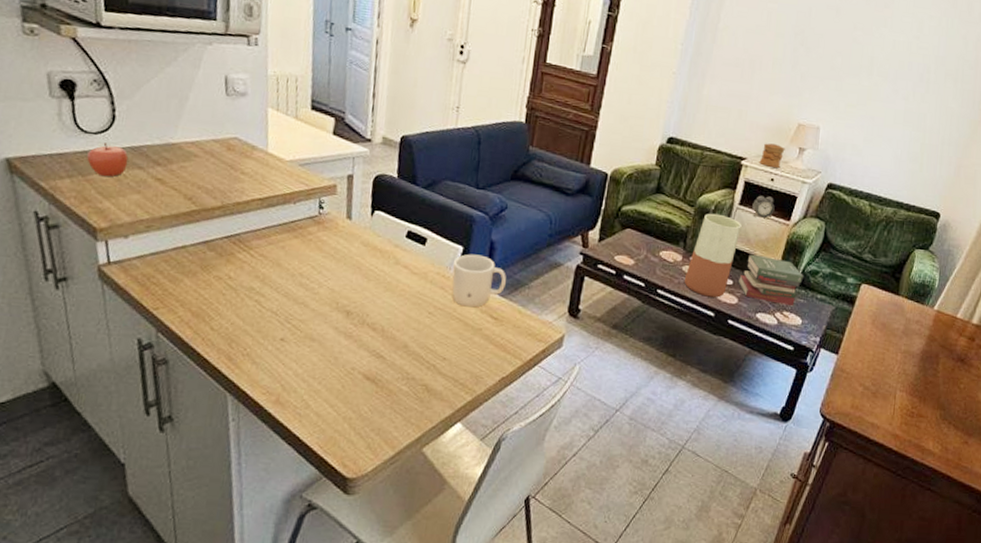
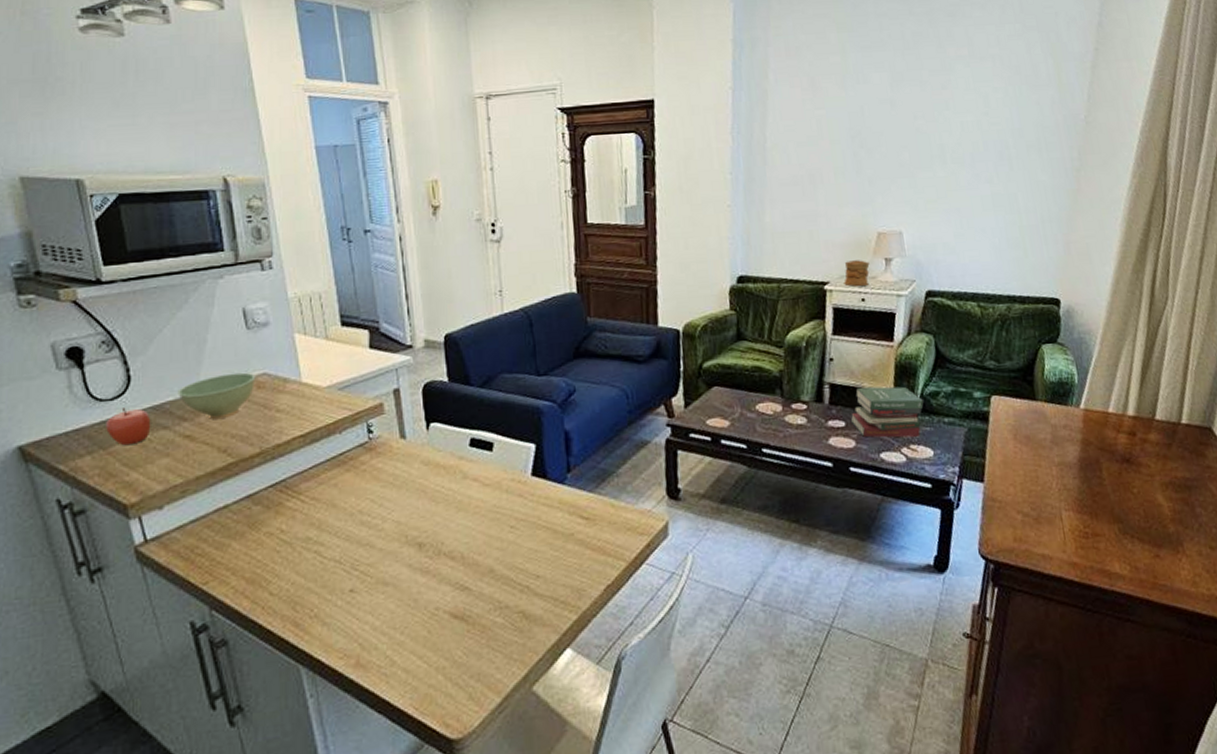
bowl: none [155,131,228,171] -> present [178,372,256,420]
mug: present [451,254,507,308] -> none [527,449,592,512]
vase: present [684,213,742,298] -> none [789,349,841,446]
alarm clock: present [752,195,775,218] -> none [847,318,874,345]

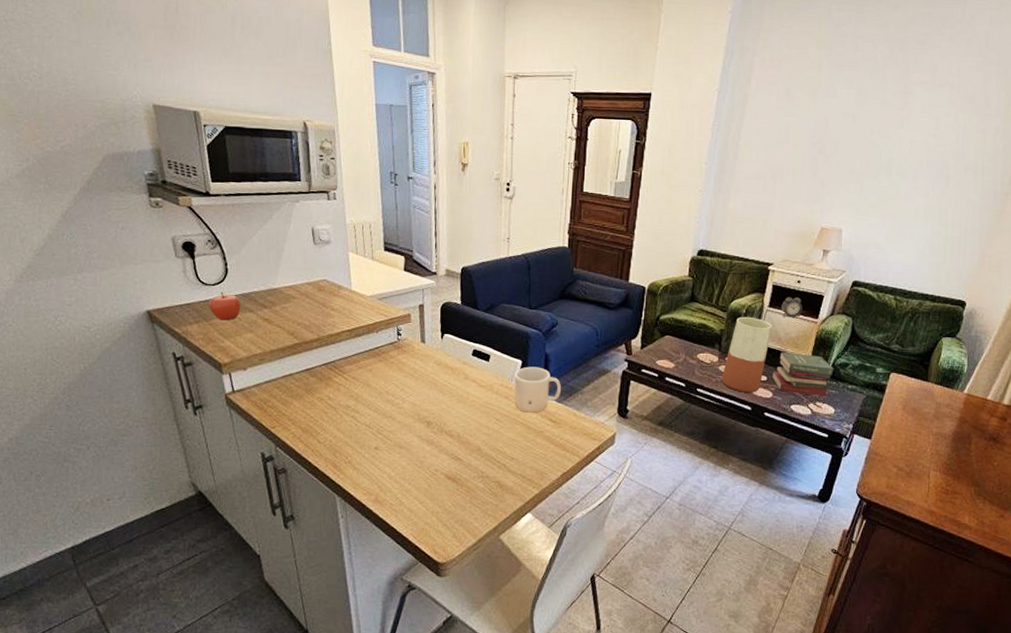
bowl: present [178,372,256,420] -> none [261,276,318,310]
mug: none [527,449,592,512] -> present [514,366,562,413]
vase: none [789,349,841,446] -> present [721,316,772,393]
decorative box: present [844,260,870,287] -> none [785,248,810,271]
alarm clock: none [847,318,874,345] -> present [781,297,803,318]

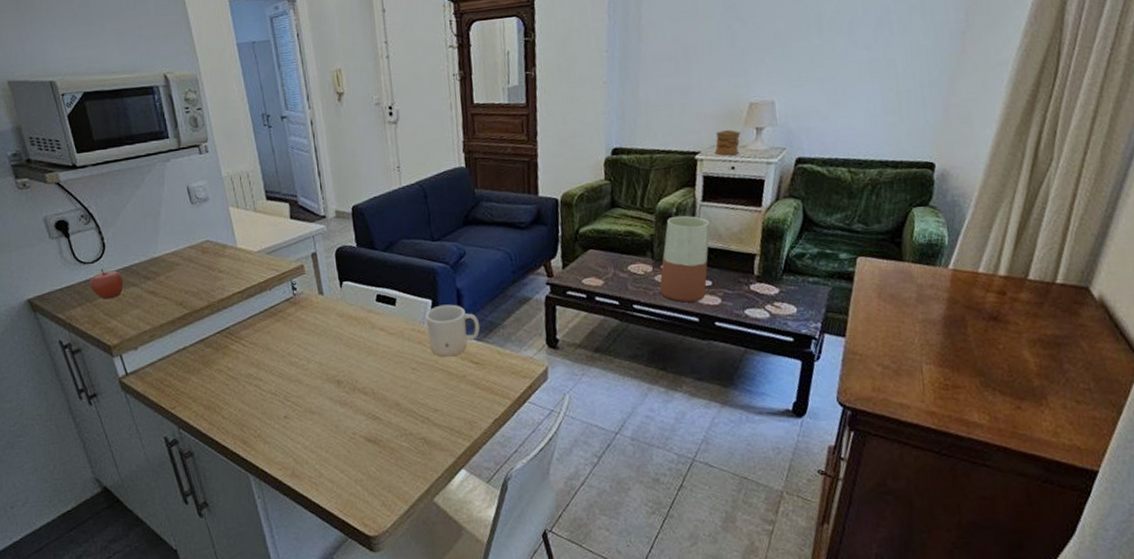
books: present [771,351,834,397] -> none [717,248,789,296]
alarm clock: present [781,297,803,318] -> none [716,185,742,210]
decorative box: none [785,248,810,271] -> present [714,130,741,156]

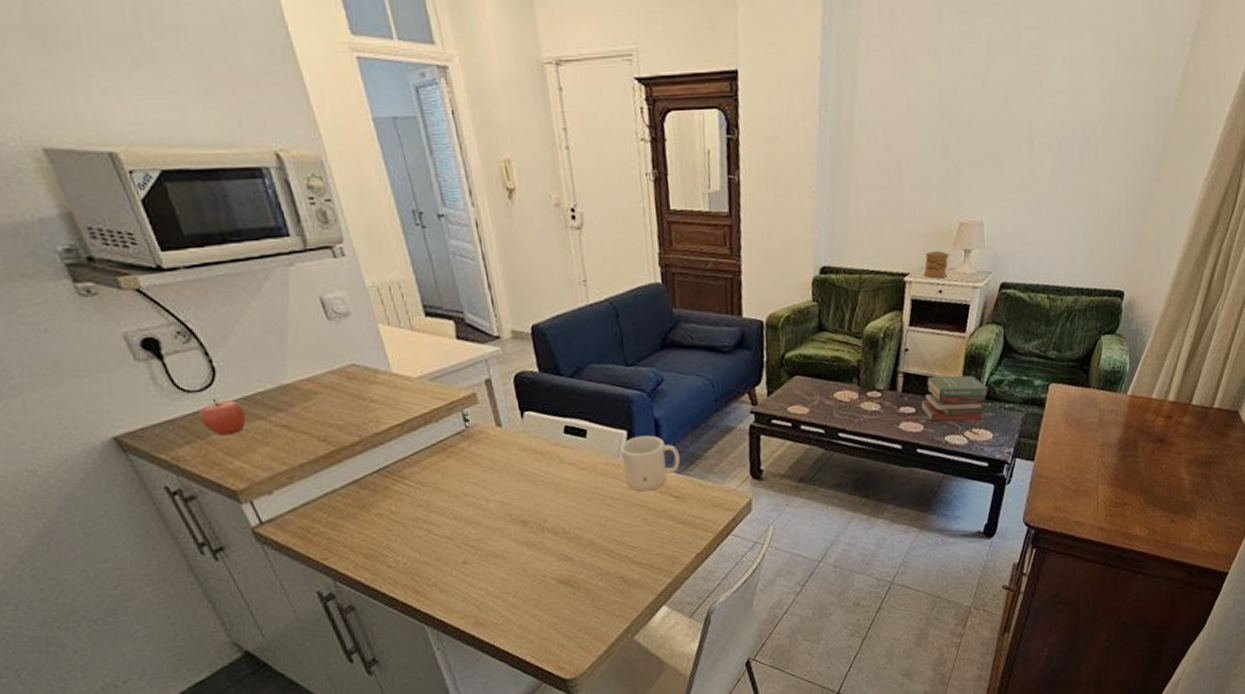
vase: present [659,215,710,303] -> none [864,340,916,431]
books: none [717,248,789,296] -> present [920,375,988,422]

